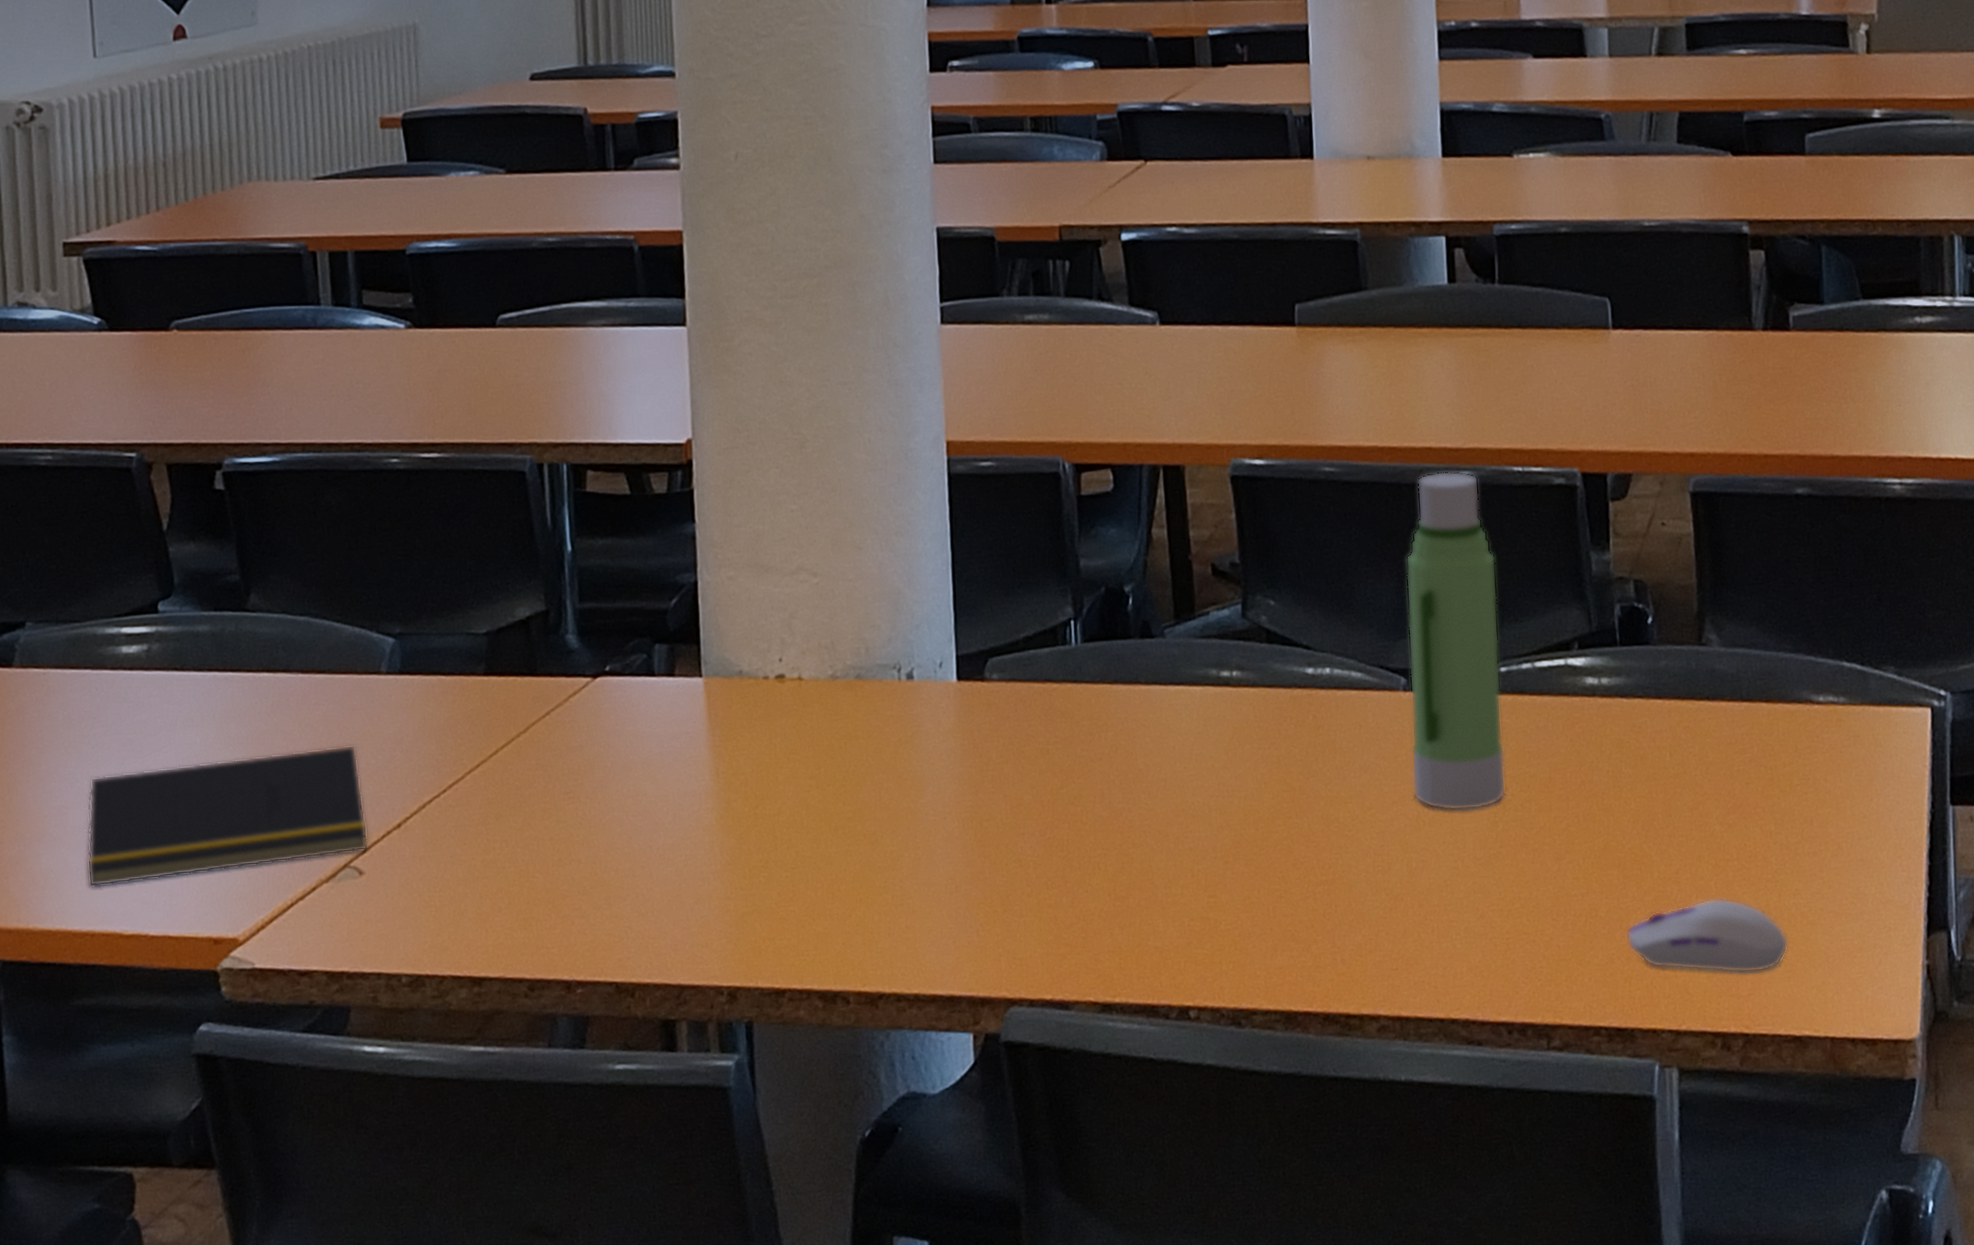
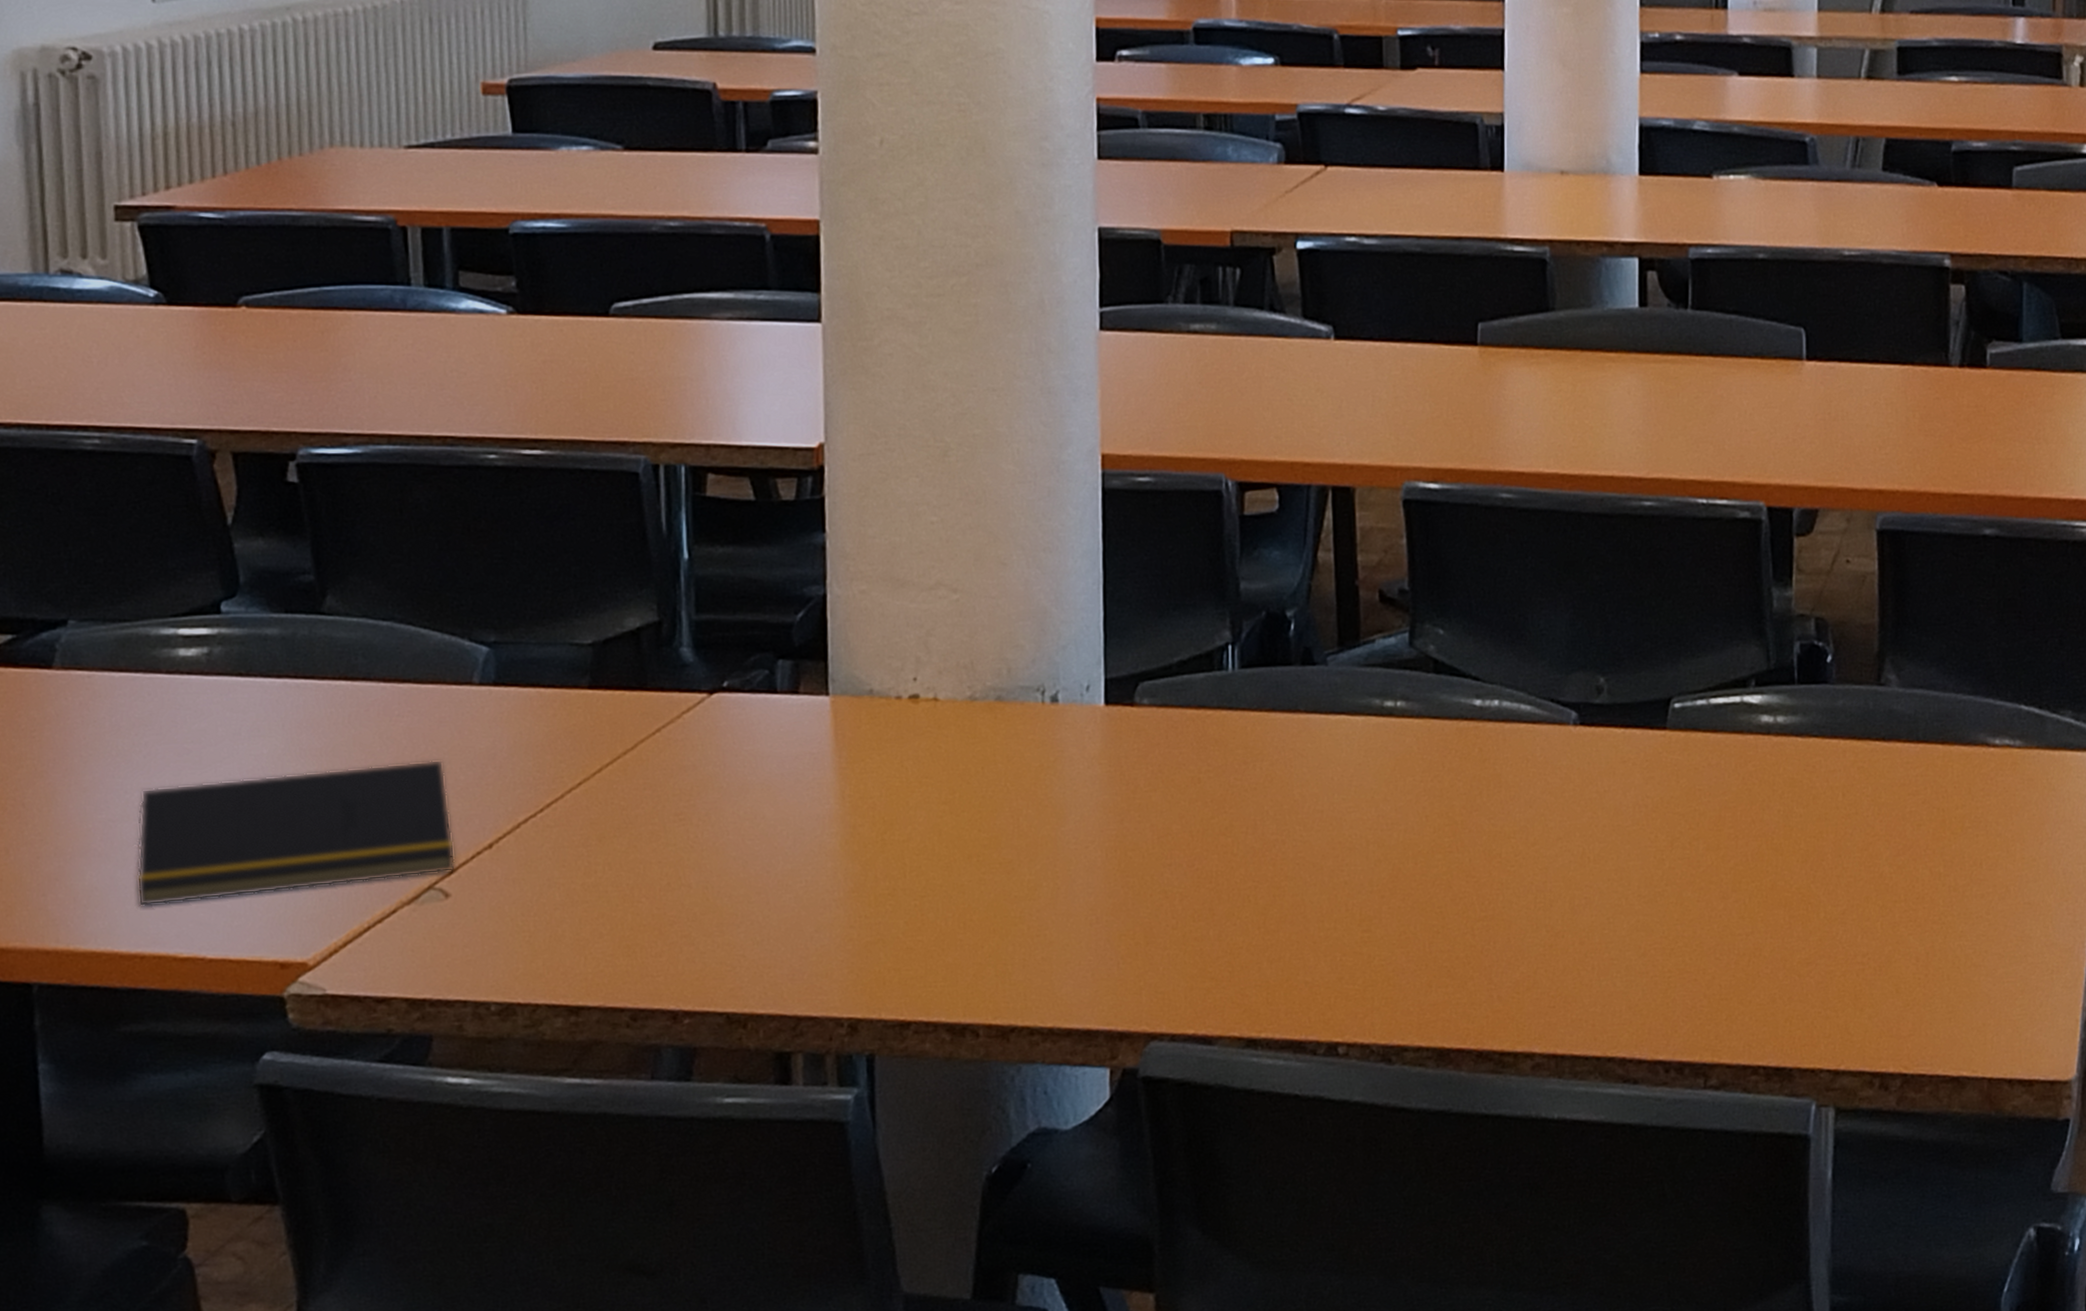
water bottle: present [1405,471,1506,811] -> none [1578,501,1675,848]
computer mouse: present [1625,898,1789,974] -> none [1789,939,1952,1014]

